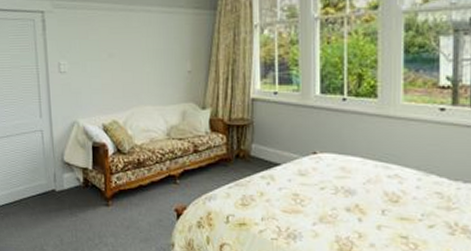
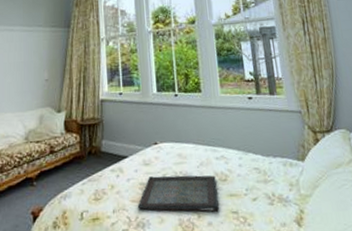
serving tray: none [289,188,385,234] -> present [137,175,219,212]

